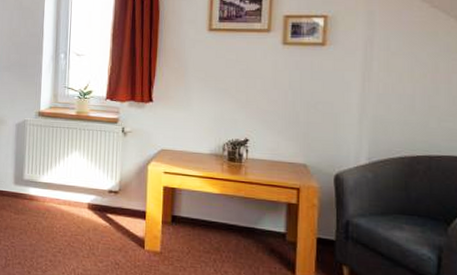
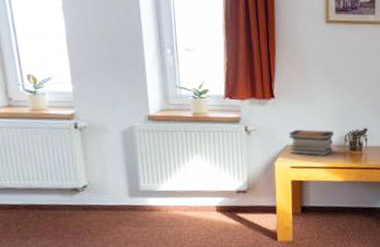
book stack: none [164,134,211,164] -> present [289,129,334,156]

